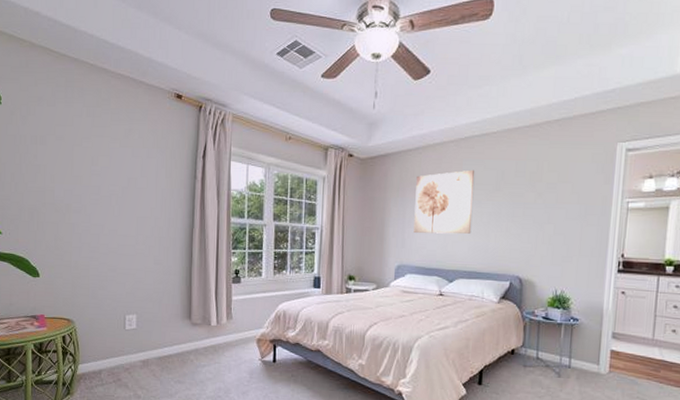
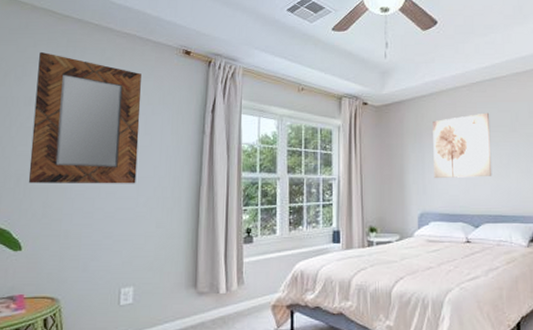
home mirror: none [40,91,137,223] -> present [28,51,141,184]

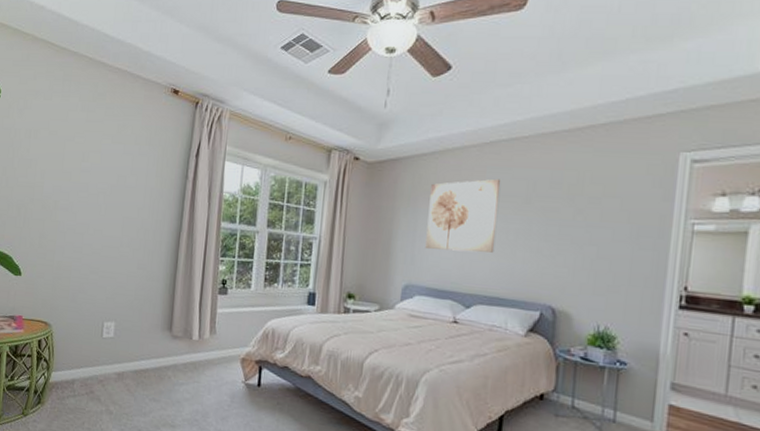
home mirror: present [28,51,141,184] -> none [27,84,131,224]

